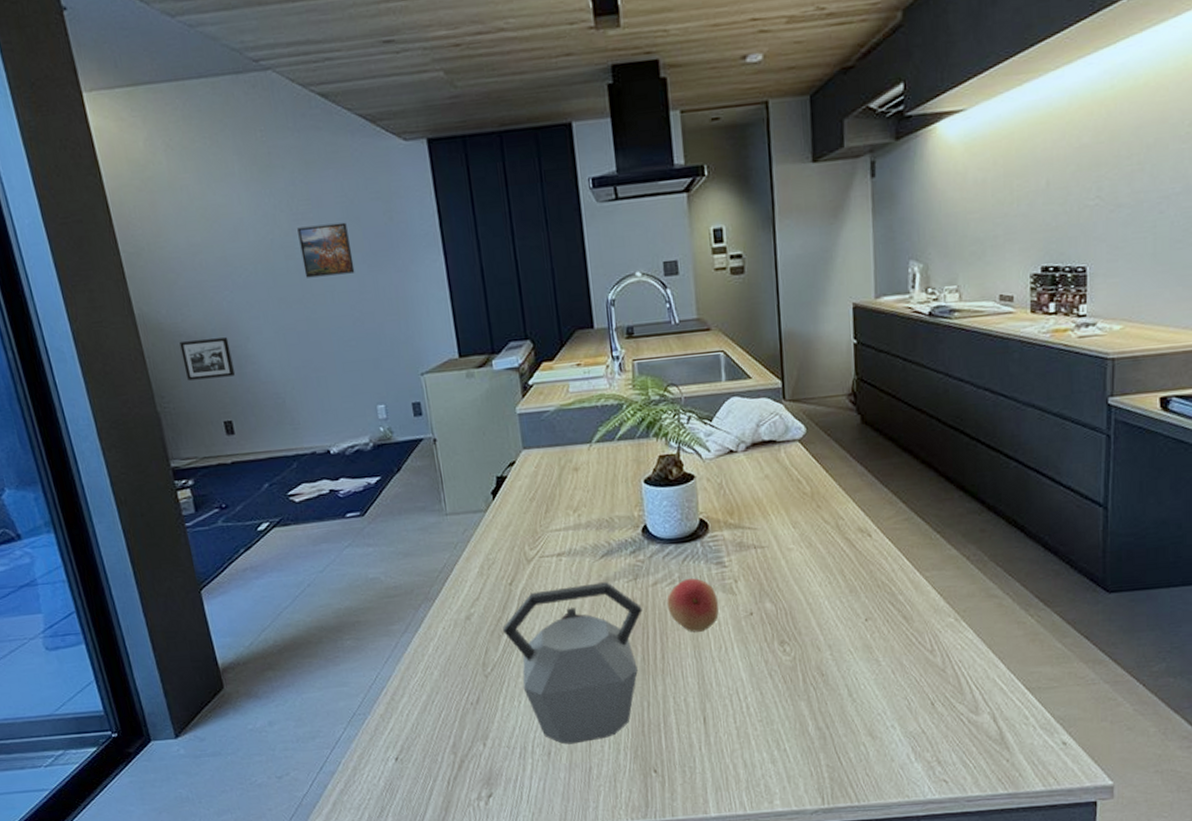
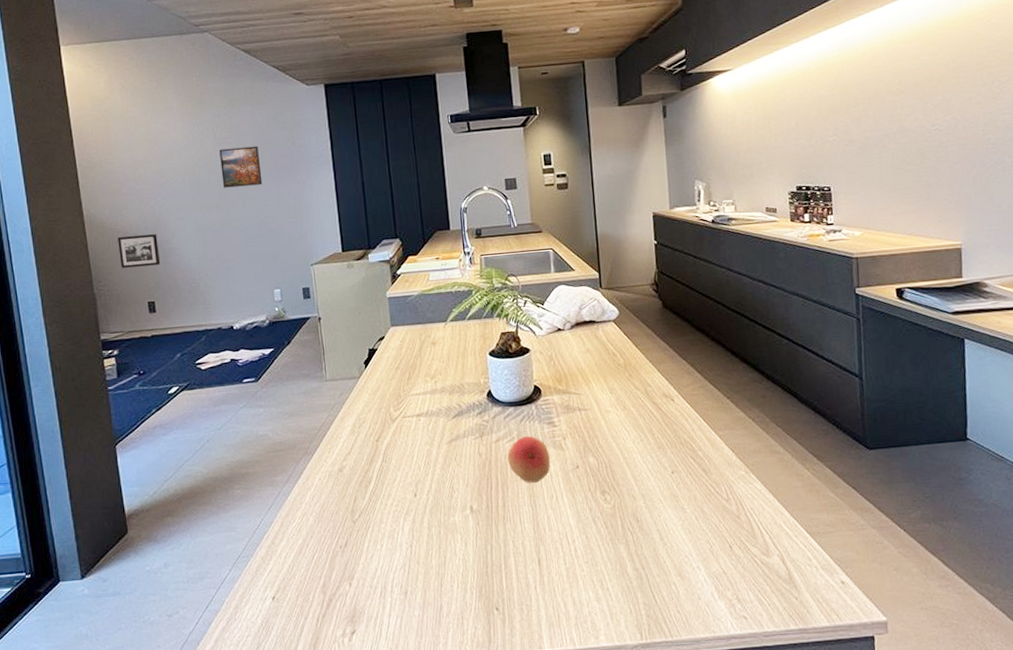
kettle: present [503,582,642,745] -> none [370,439,487,585]

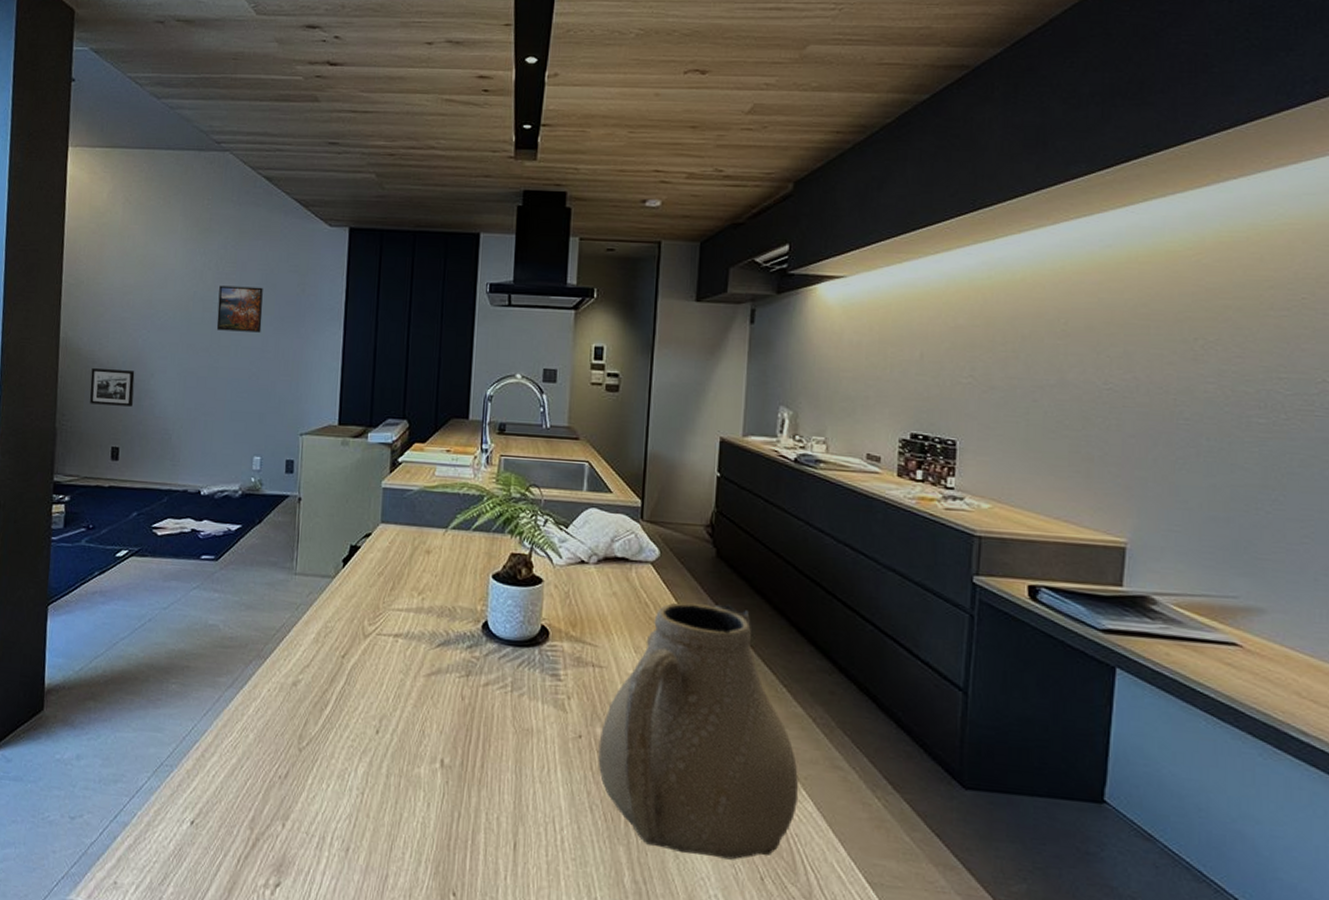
fruit: present [507,436,551,483] -> none [495,686,548,746]
teapot: none [592,342,750,540] -> present [598,602,799,860]

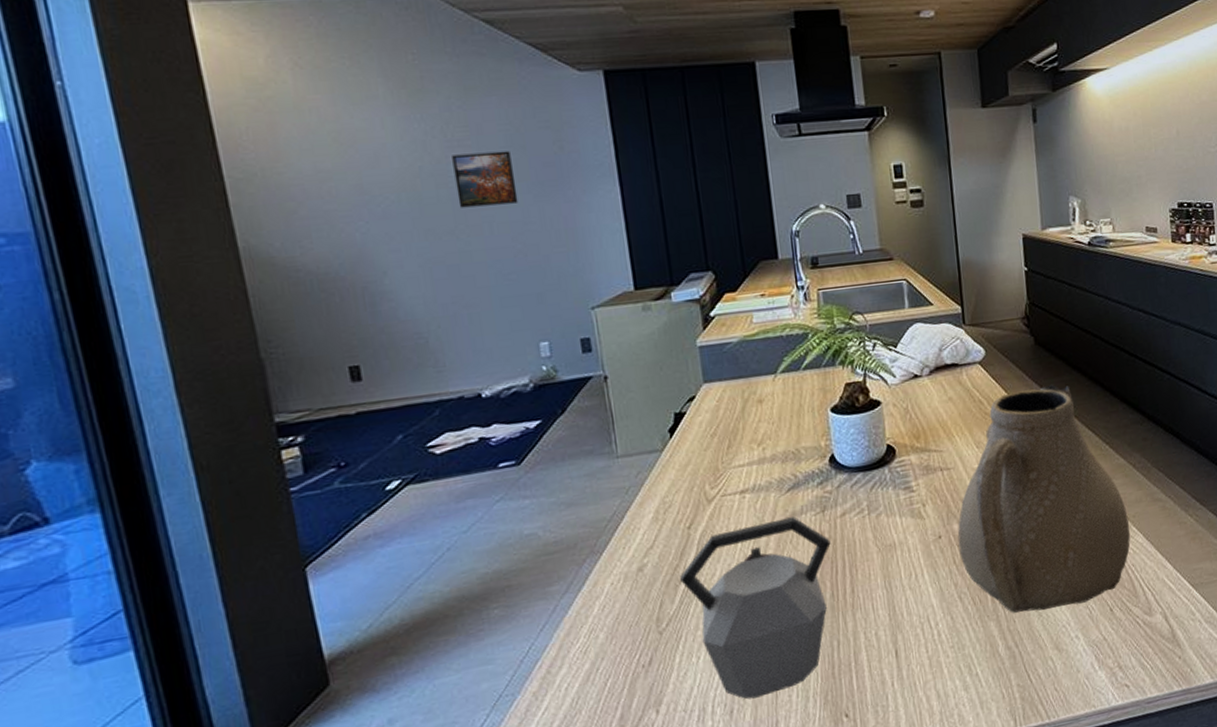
picture frame: present [89,368,135,407] -> none [296,272,366,322]
kettle: none [326,669,469,845] -> present [680,517,831,700]

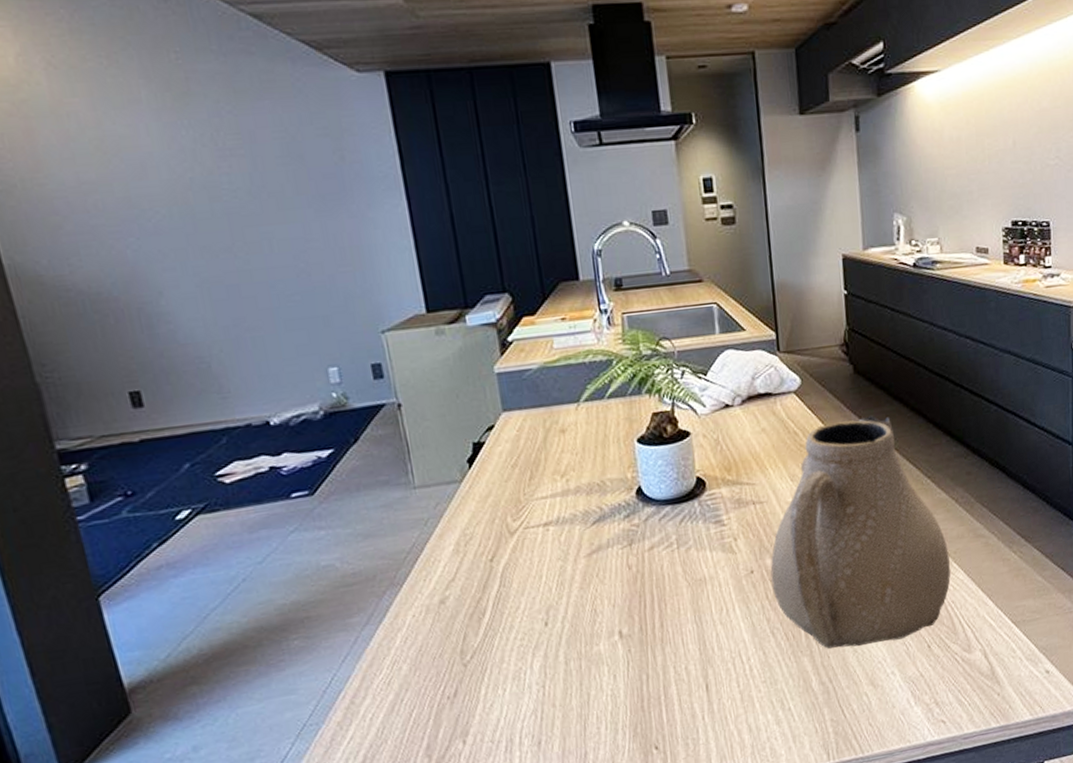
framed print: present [452,150,519,208] -> none [224,161,299,224]
kettle: present [680,517,831,700] -> none [483,550,639,731]

